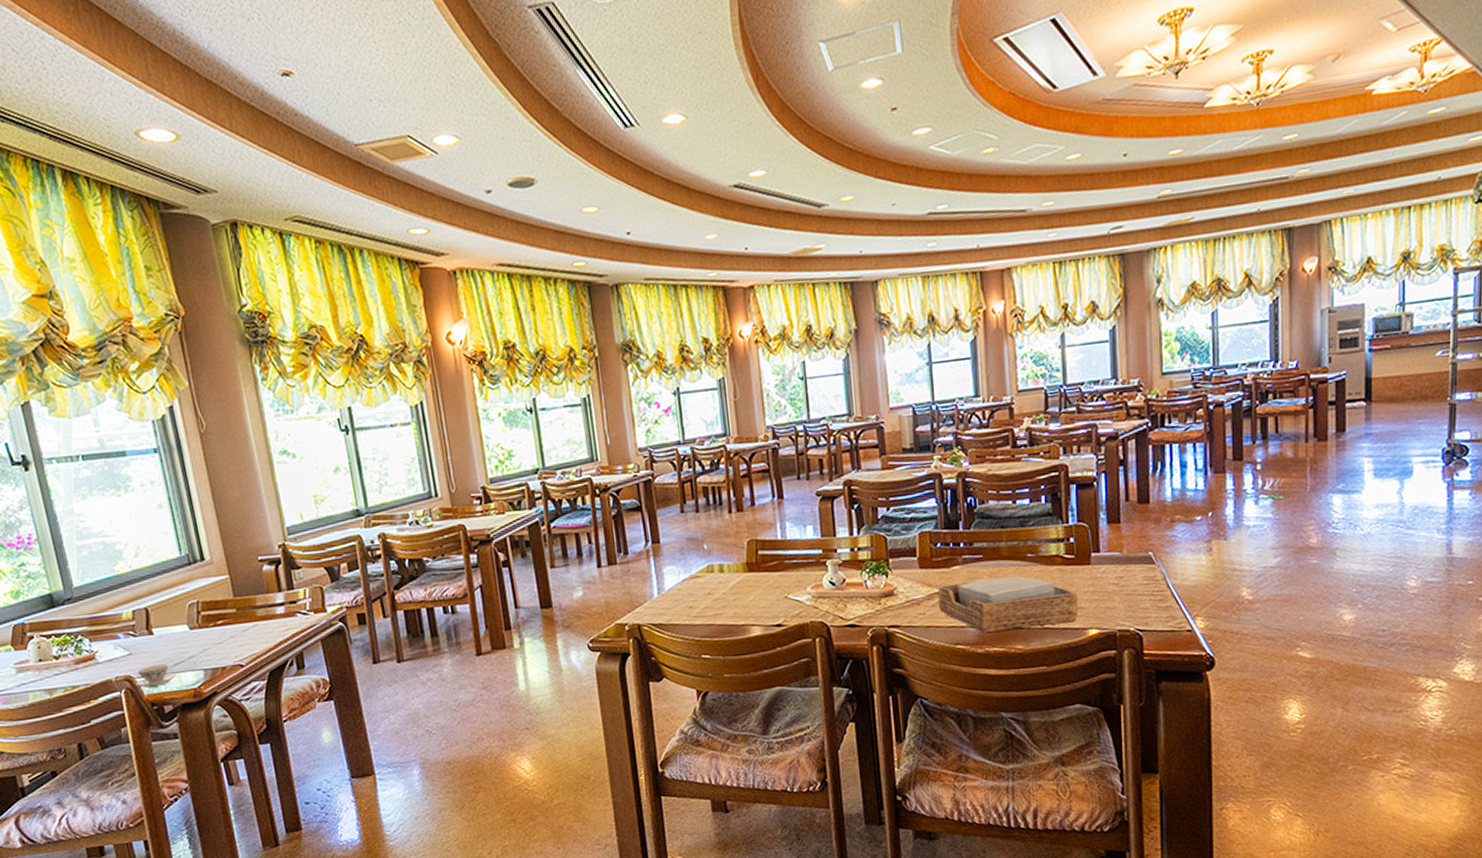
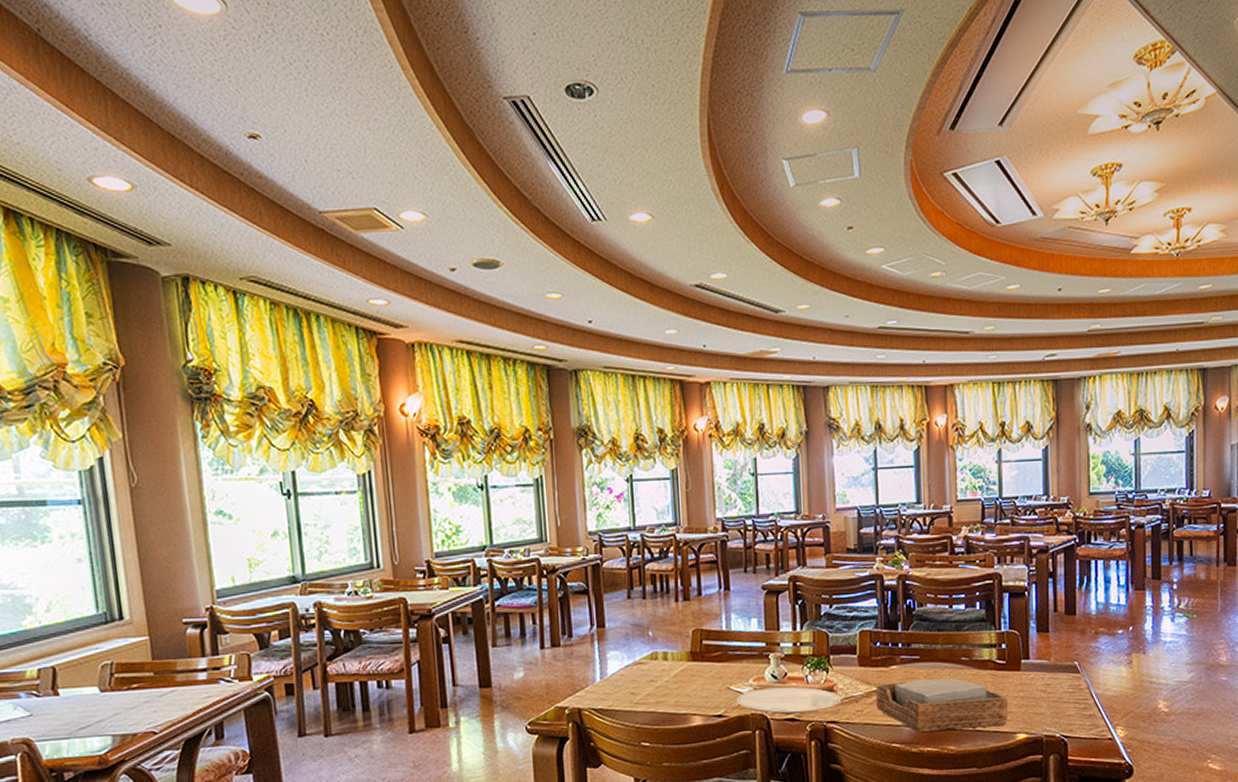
teacup: present [135,663,177,688] -> none [33,727,82,752]
plate: none [794,592,903,621] -> present [736,686,842,715]

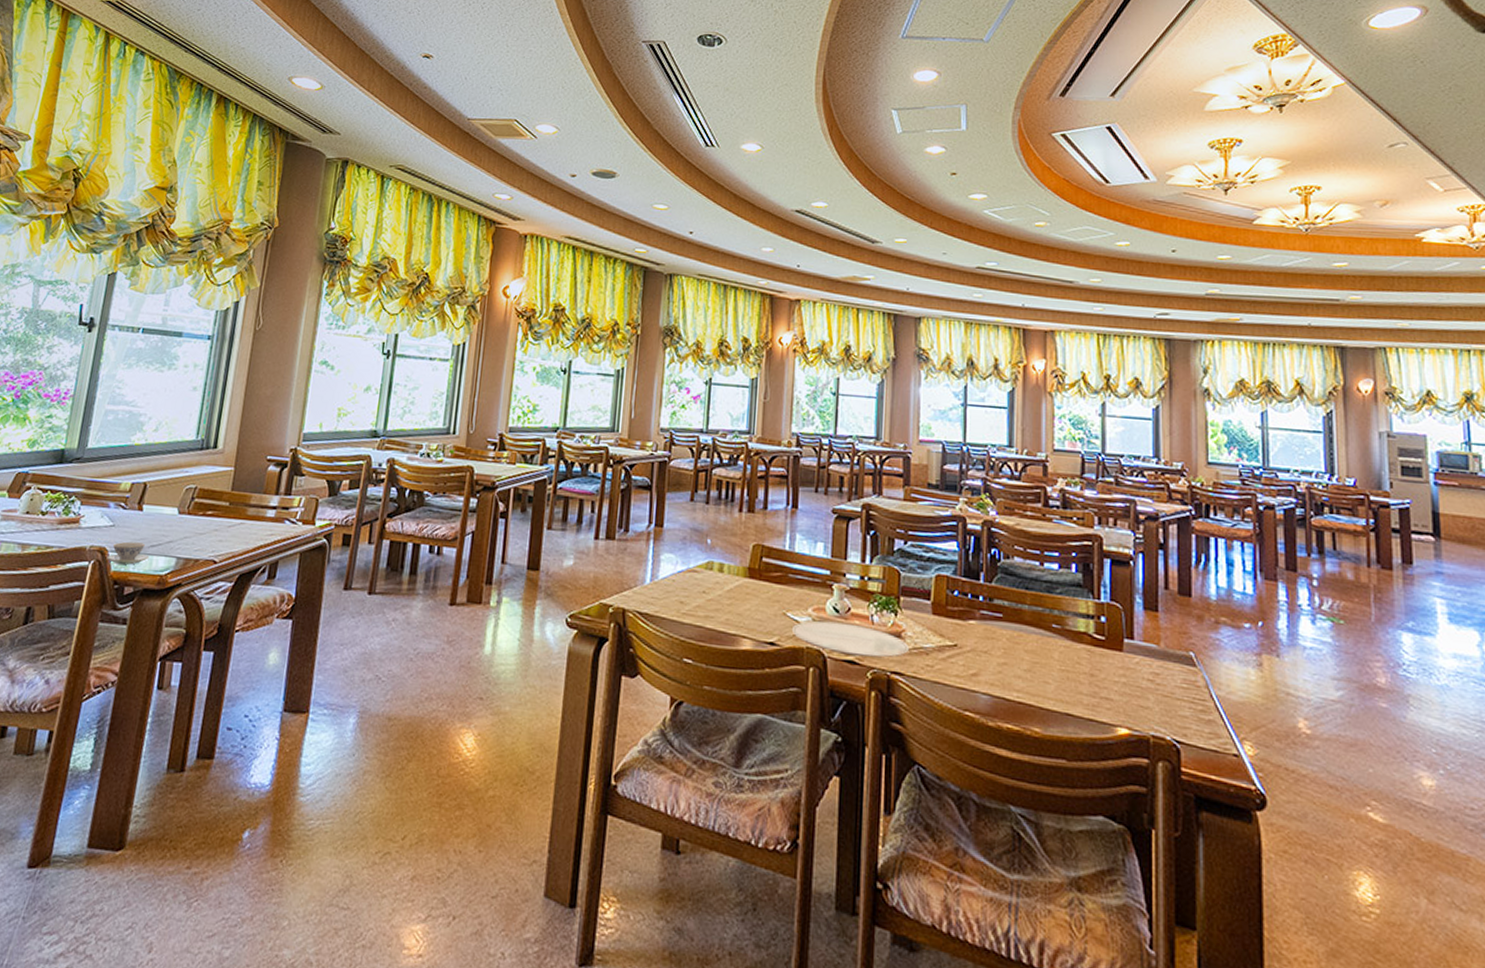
teacup: none [33,727,82,752] -> present [106,541,150,565]
napkin holder: present [875,678,1009,732] -> none [948,638,1107,715]

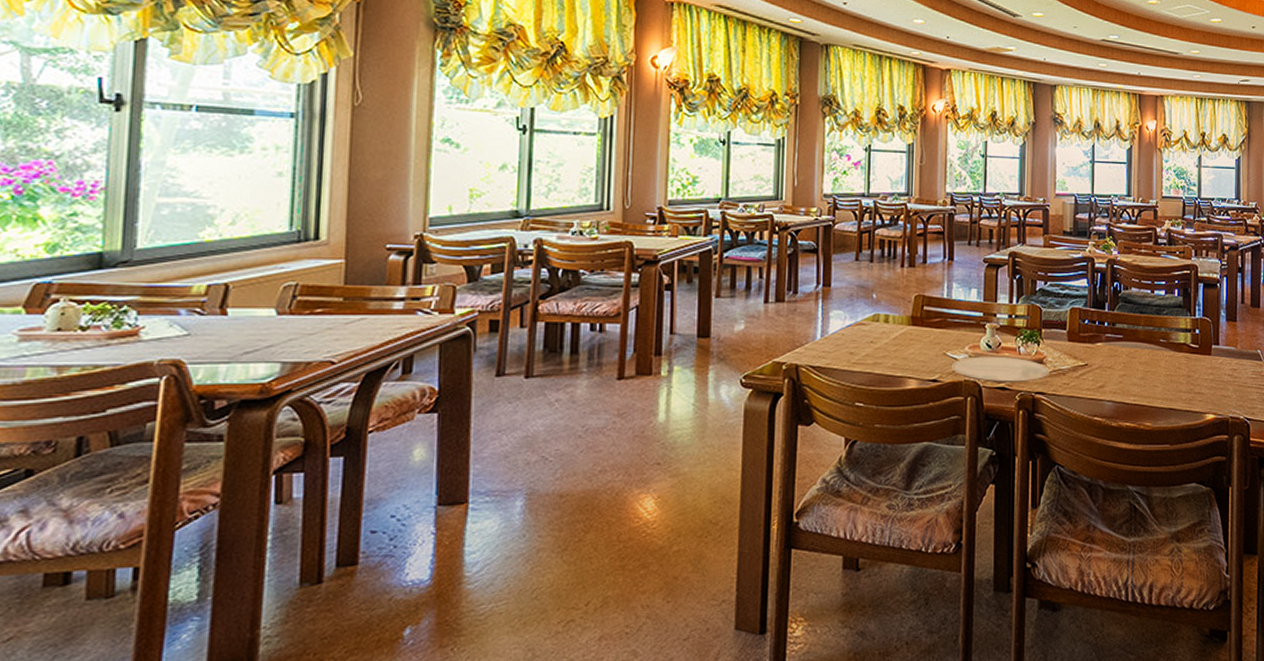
teacup: present [106,541,150,565] -> none [184,350,244,376]

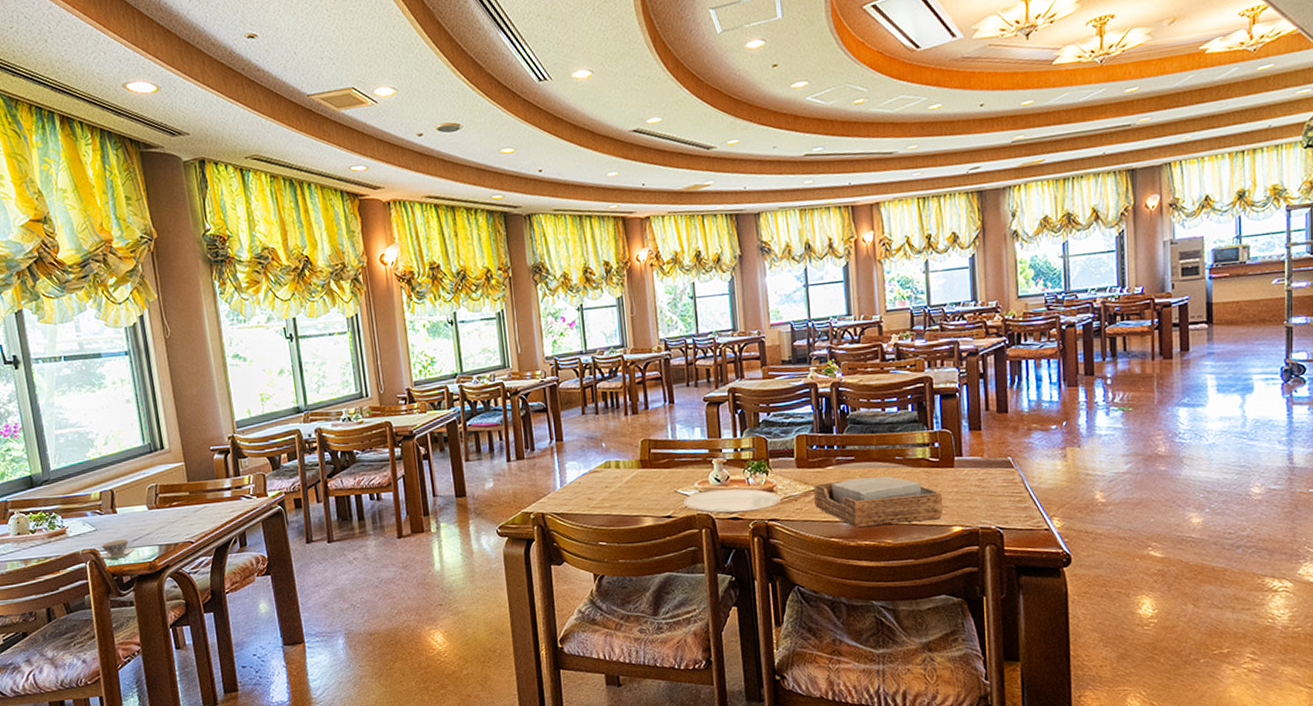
teacup: none [184,350,244,376] -> present [99,539,136,560]
napkin holder: none [1081,358,1200,407] -> present [813,476,944,527]

